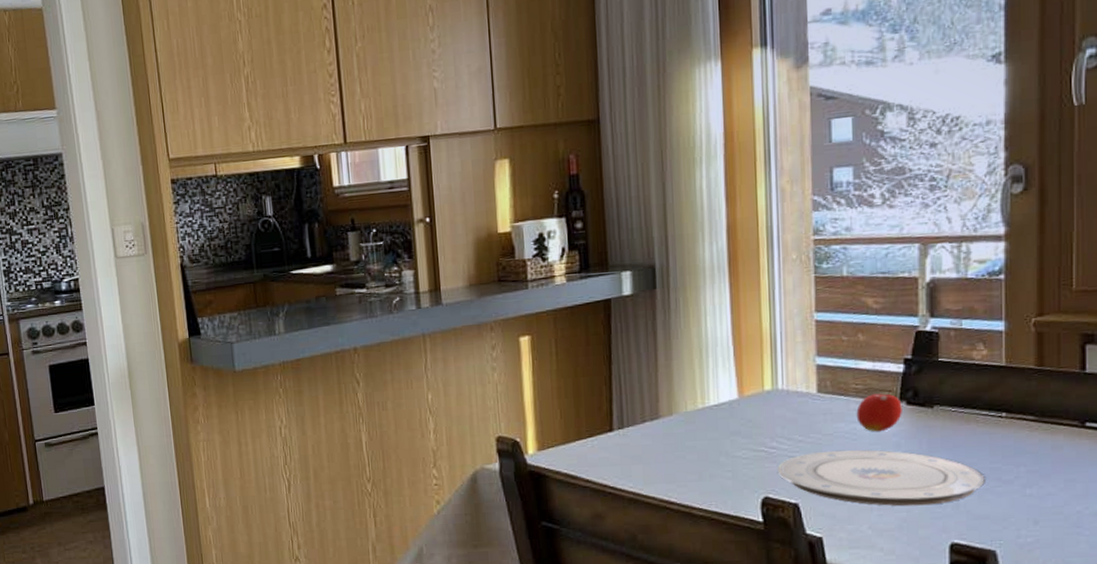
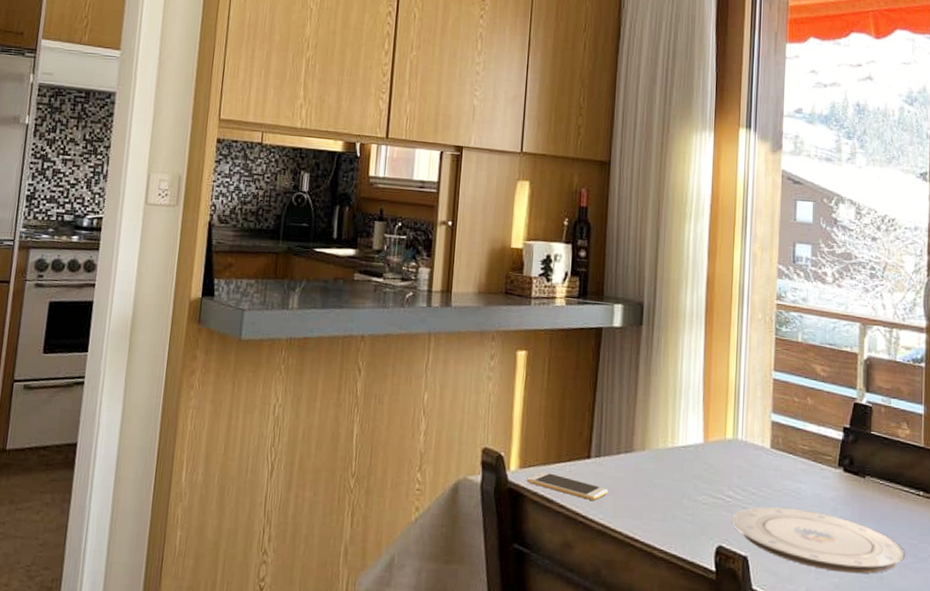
smartphone: none [547,450,637,471] -> present [527,471,609,500]
fruit: present [856,389,902,432] -> none [802,454,840,495]

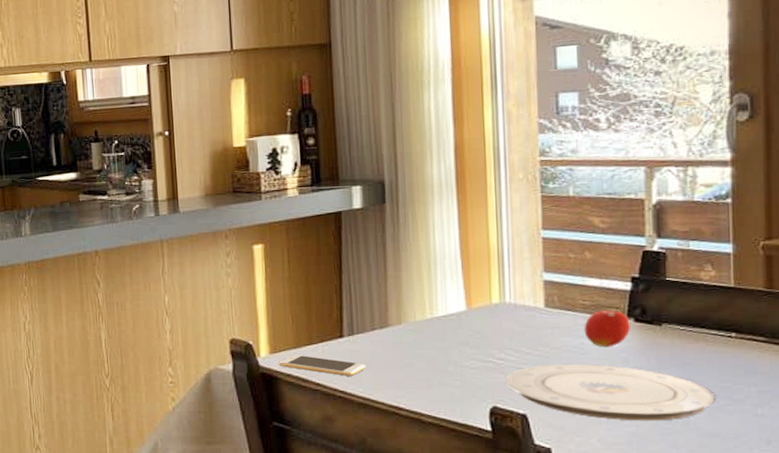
fruit: none [802,454,840,495] -> present [584,306,630,347]

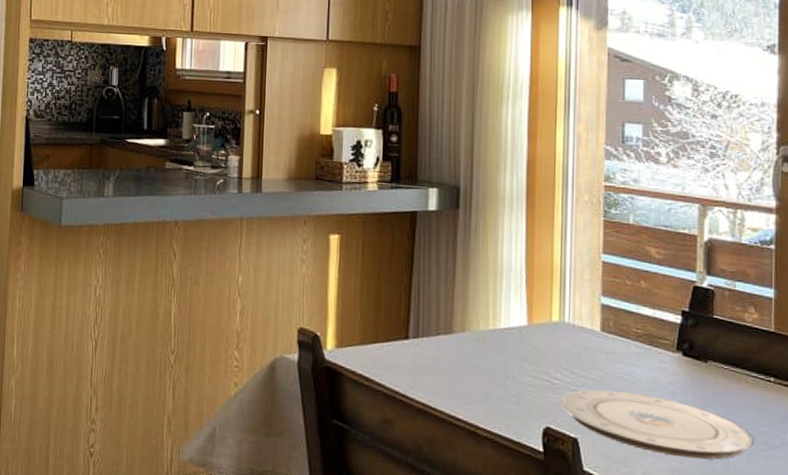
smartphone: present [279,354,366,376] -> none [344,351,428,380]
fruit: present [584,306,630,347] -> none [636,338,678,379]

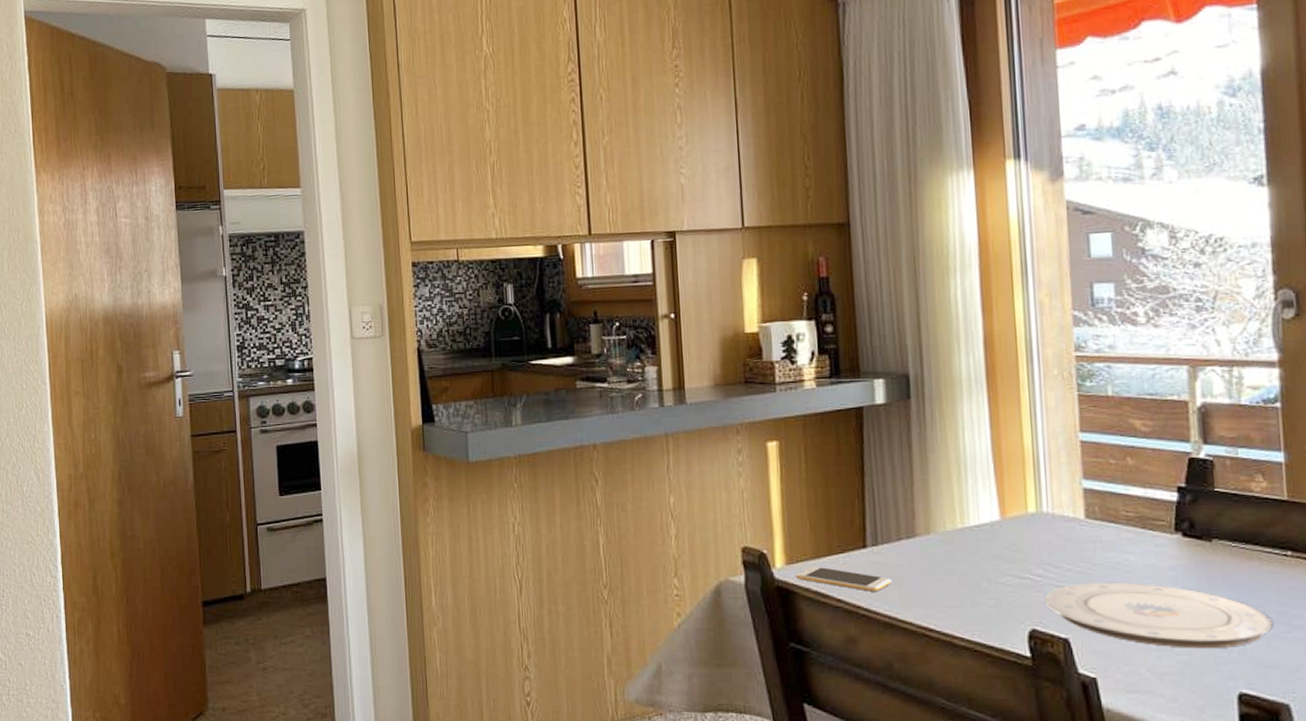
smartphone: none [344,351,428,380] -> present [796,566,892,592]

